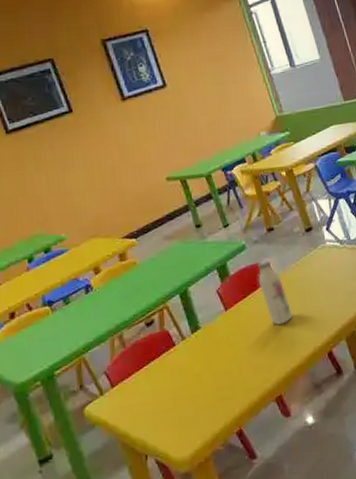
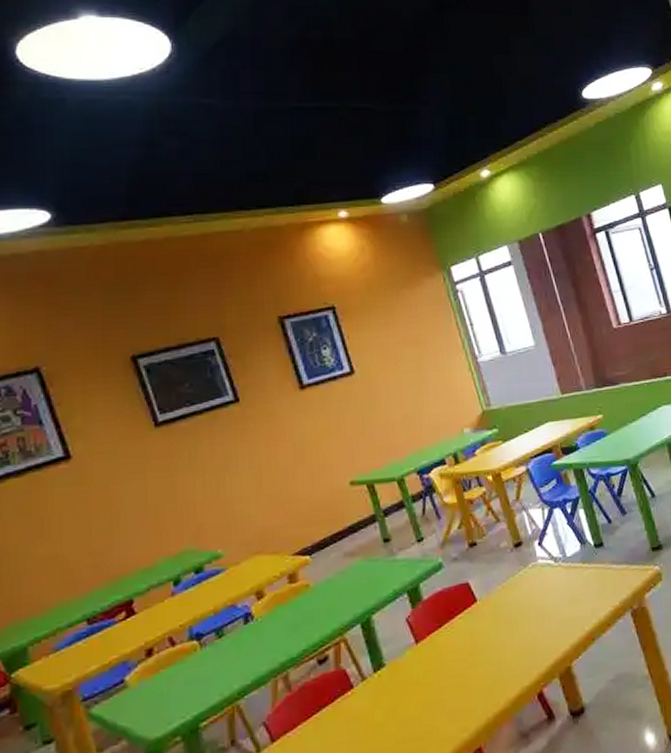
water bottle: present [257,259,293,326] -> none [455,580,497,662]

